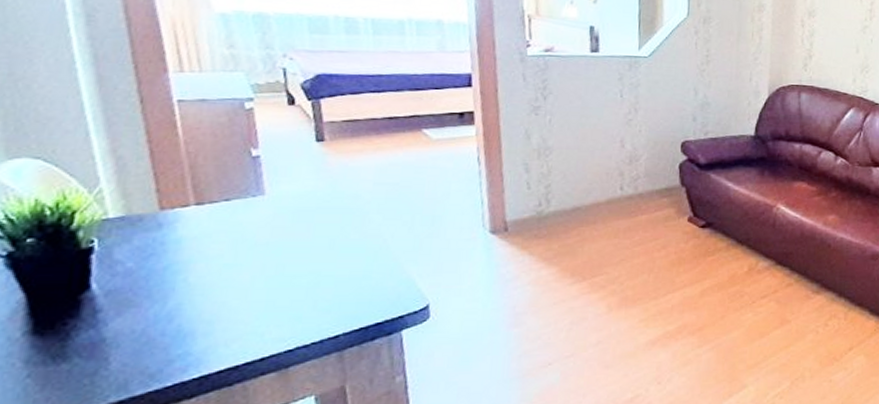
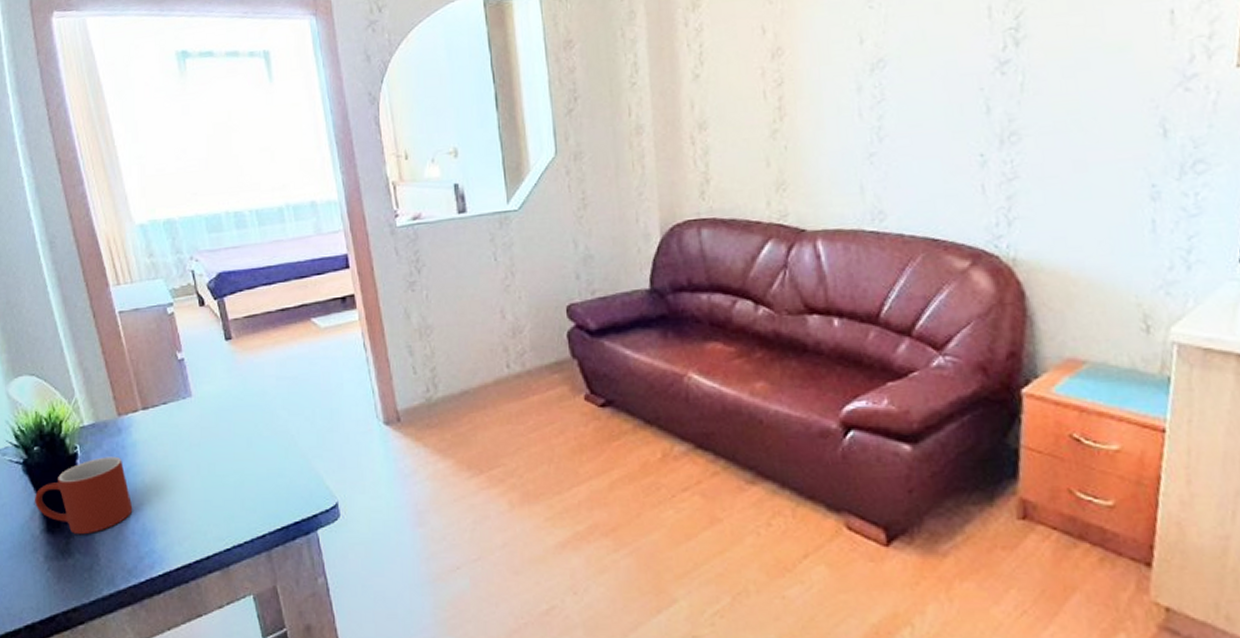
mug: none [18,252,167,336] -> present [35,456,133,534]

